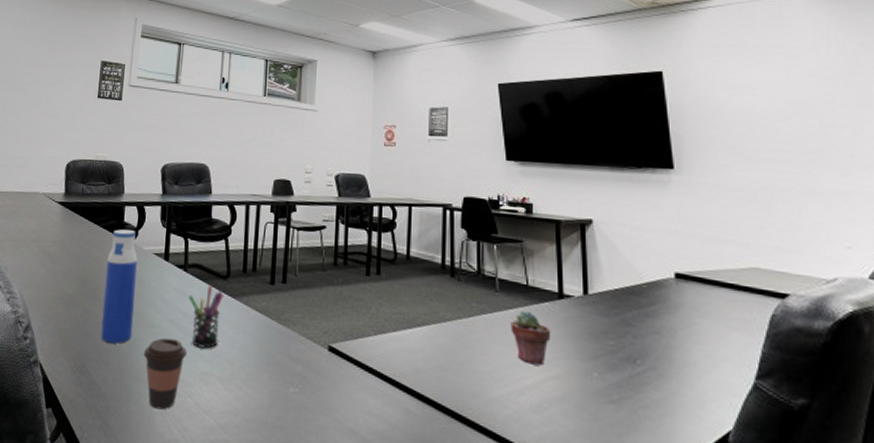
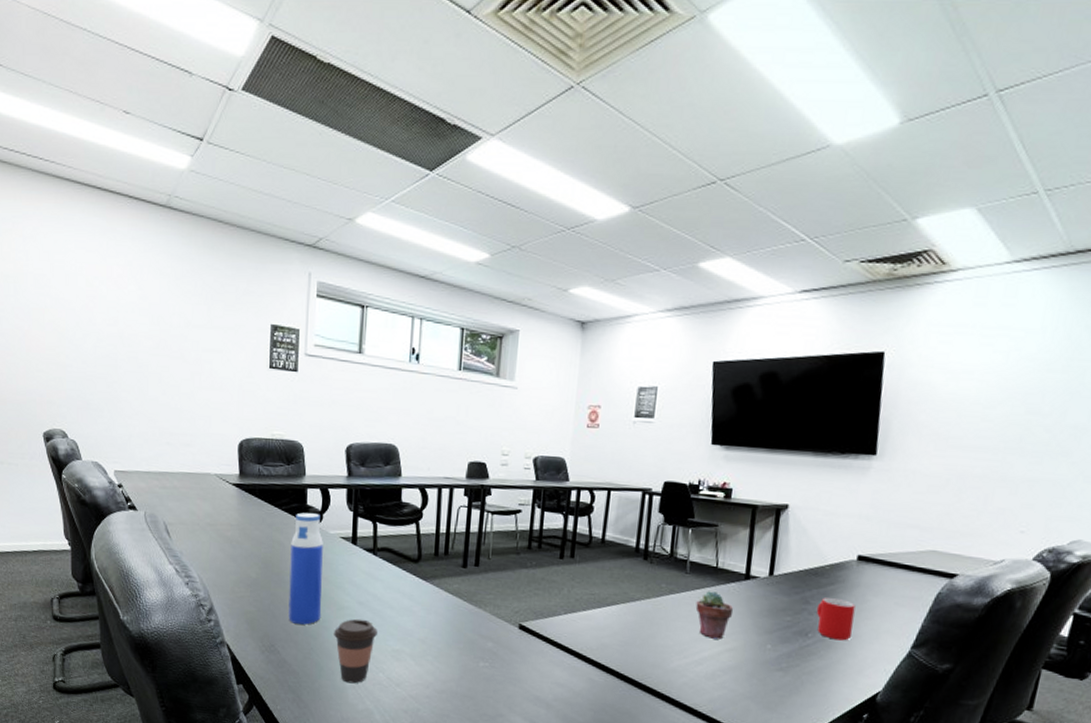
pen holder: present [189,285,224,349] -> none [378,569,415,628]
mug: none [640,319,684,369] -> present [816,597,856,641]

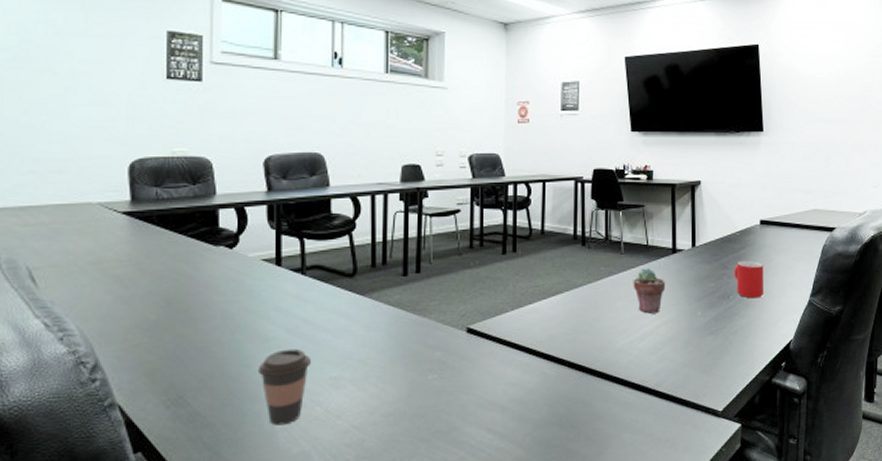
water bottle: present [288,512,323,625] -> none [200,236,242,367]

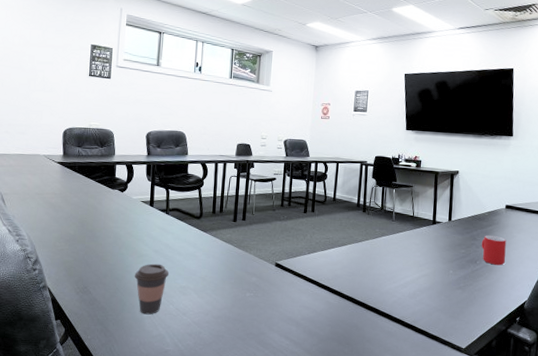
potted succulent: present [633,268,666,314] -> none [400,233,426,268]

